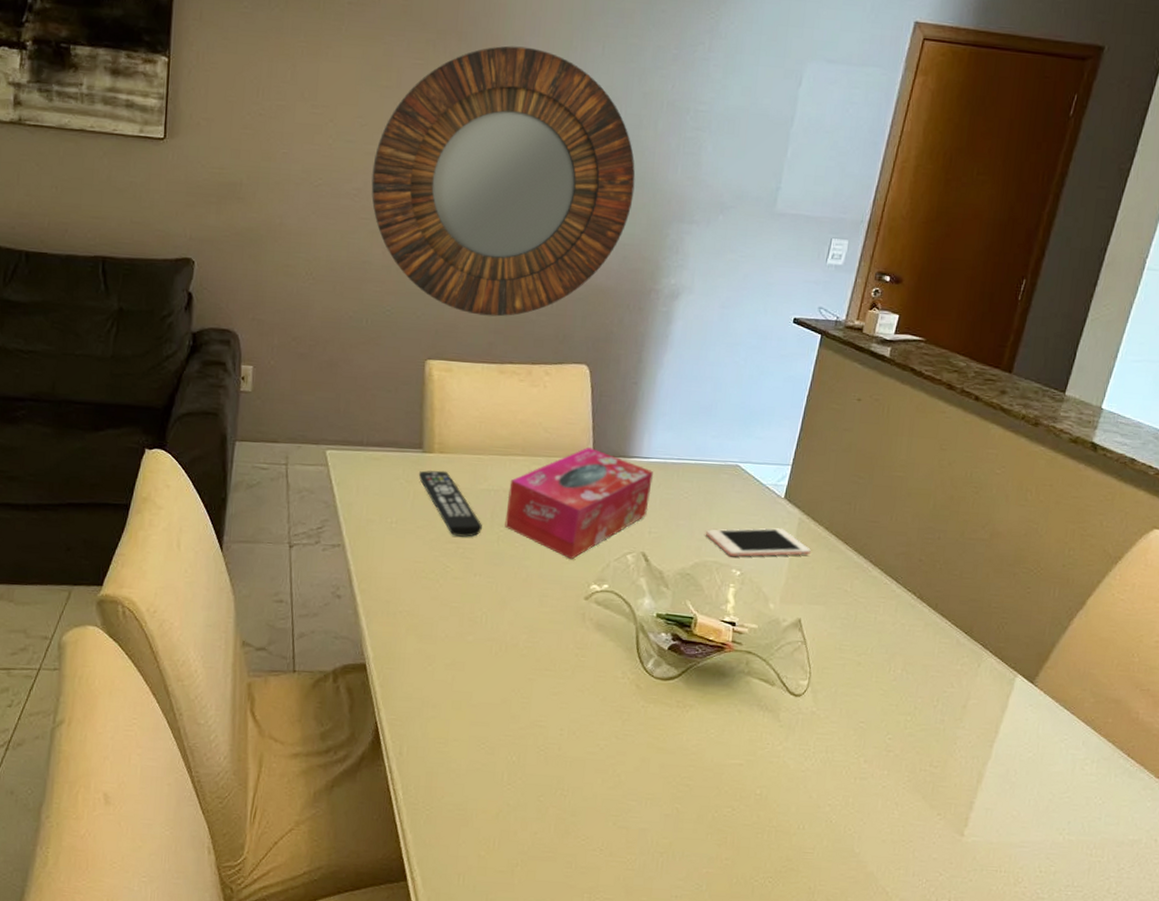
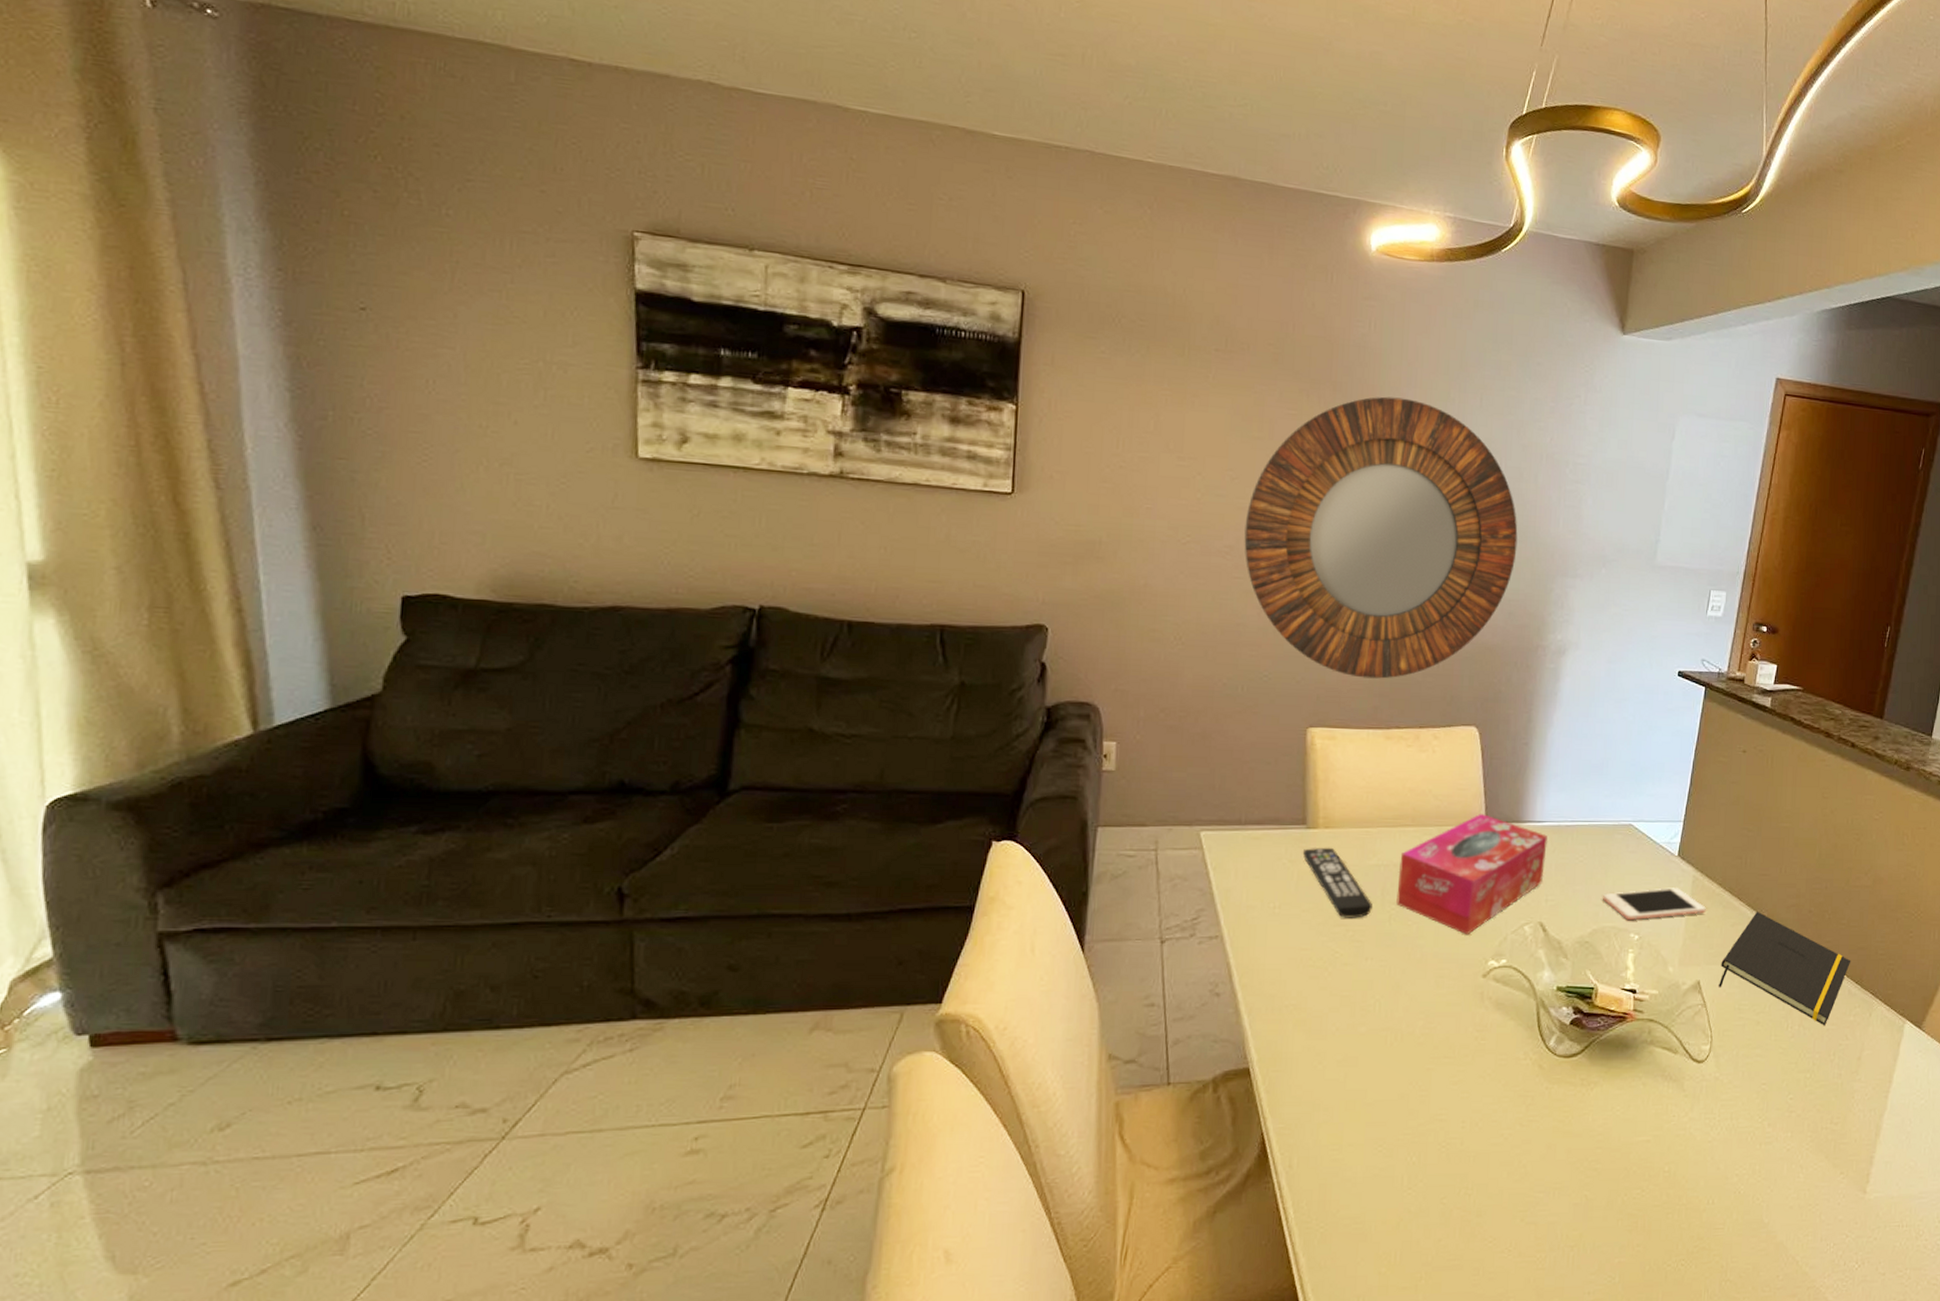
notepad: none [820,557,962,673] -> present [1719,912,1851,1026]

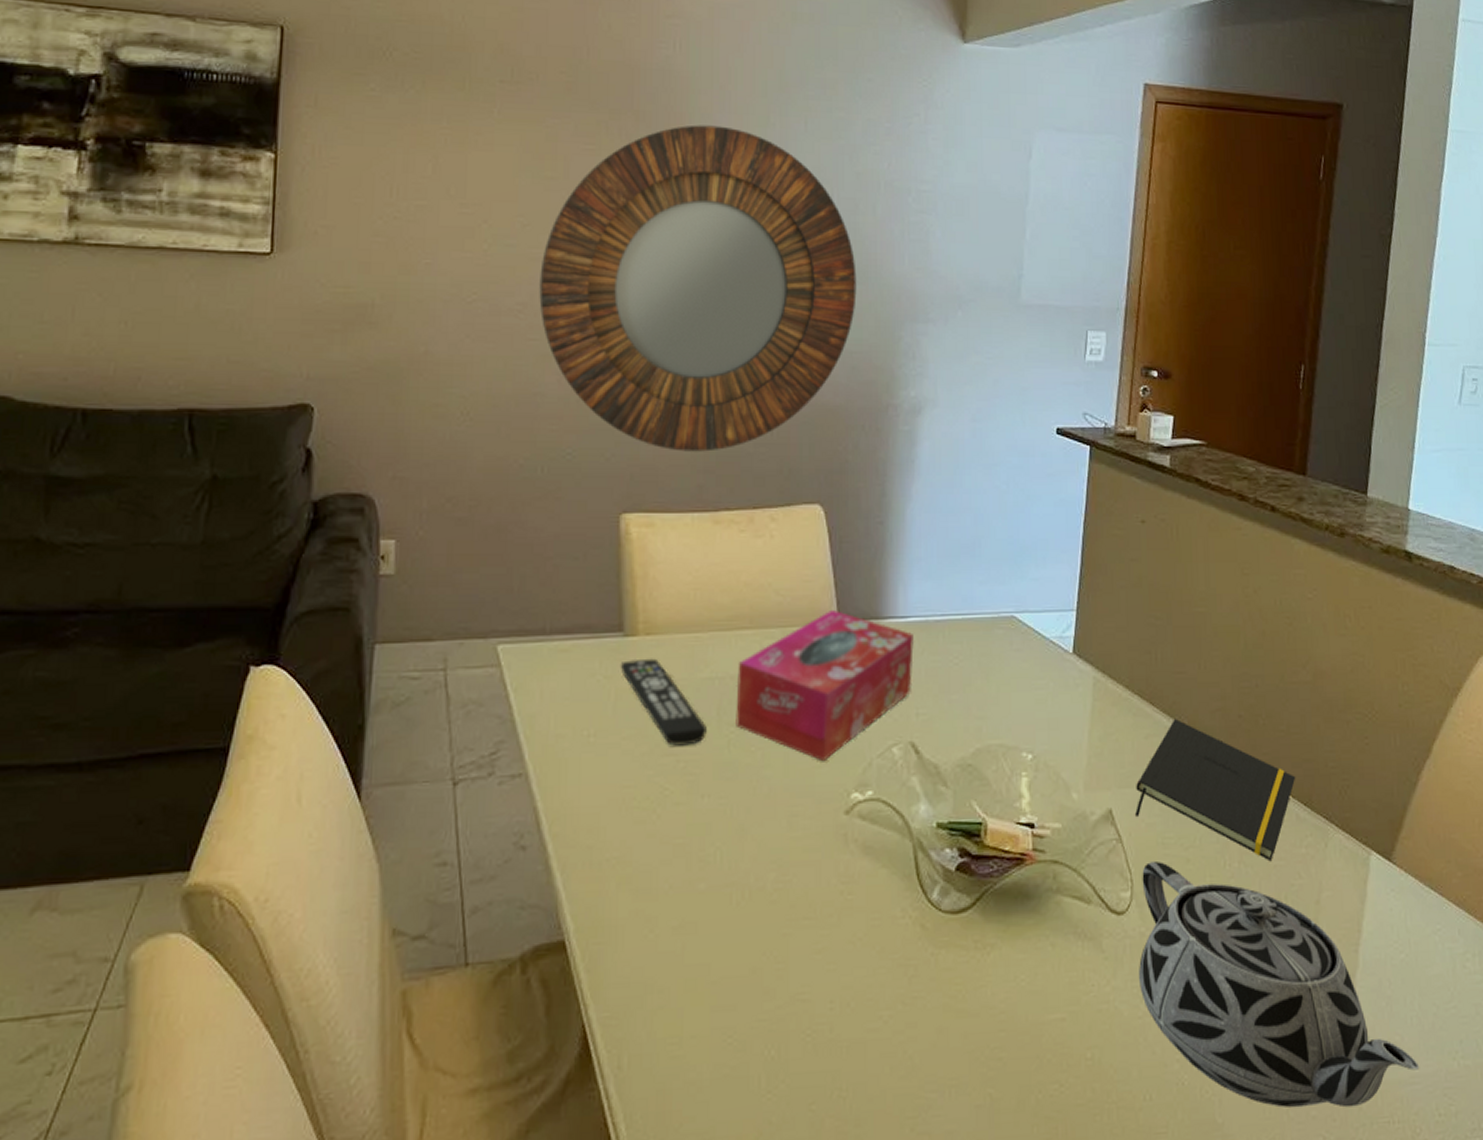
cell phone: present [1603,888,1706,921] -> none [986,693,1112,736]
teapot: none [1711,1023,1928,1214] -> present [1139,862,1420,1108]

